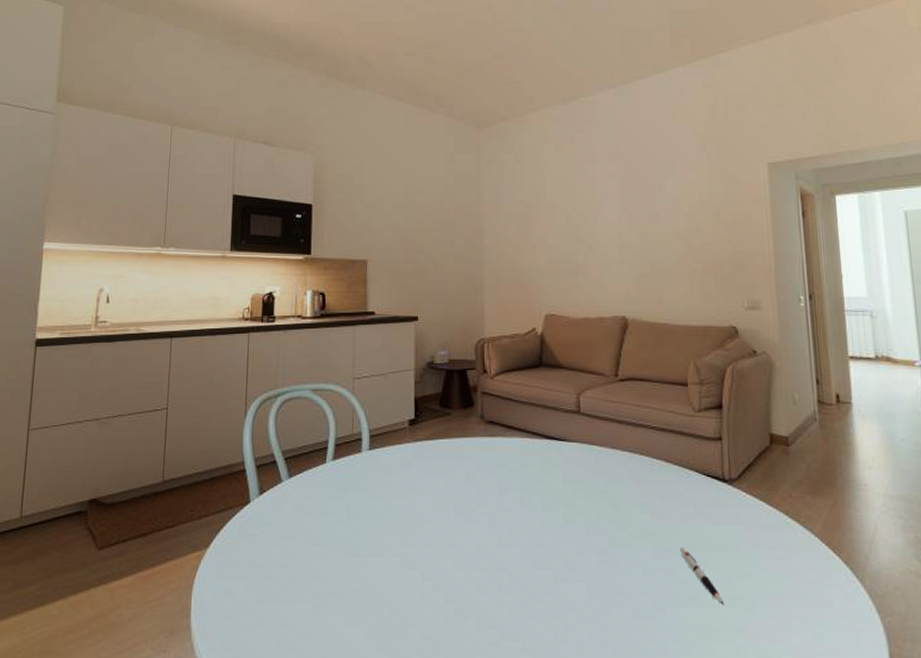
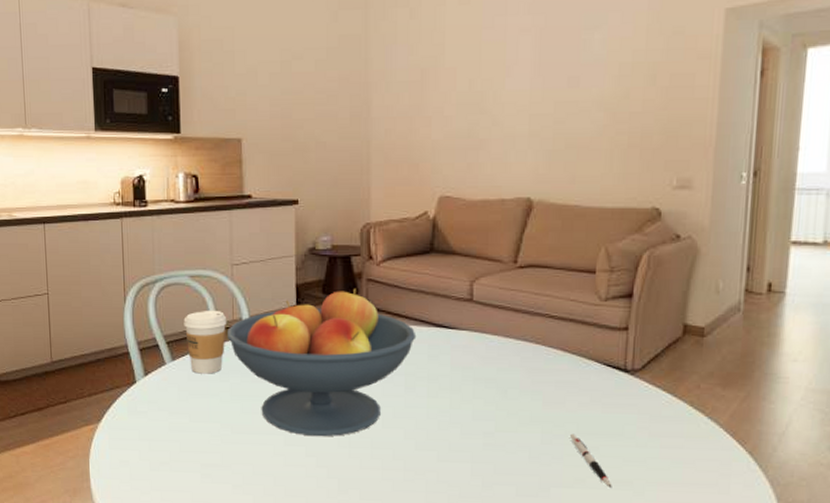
coffee cup: none [303,424,347,492] -> present [183,310,227,374]
fruit bowl: none [346,401,530,558] -> present [228,288,417,437]

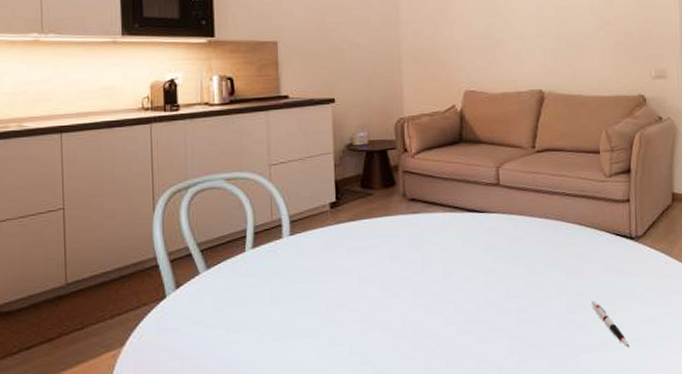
coffee cup: present [183,310,227,374] -> none [219,212,266,281]
fruit bowl: present [228,288,417,437] -> none [266,180,452,333]

